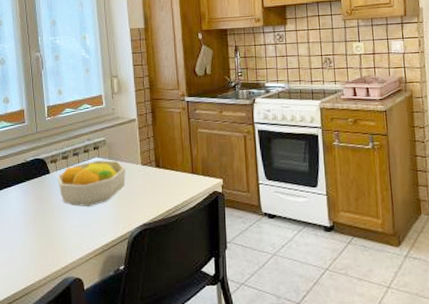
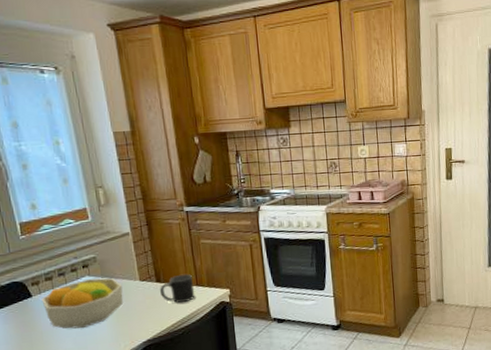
mug: none [159,161,190,190] -> present [160,274,195,303]

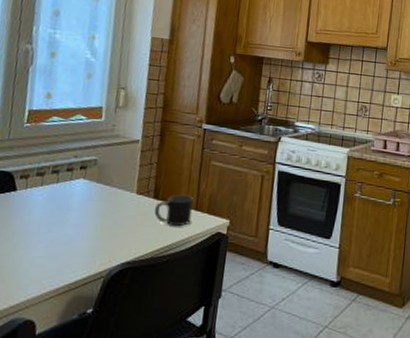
fruit bowl: present [41,277,124,329] -> none [25,181,116,236]

